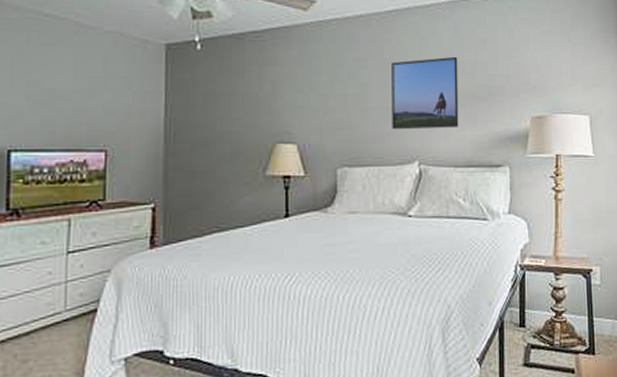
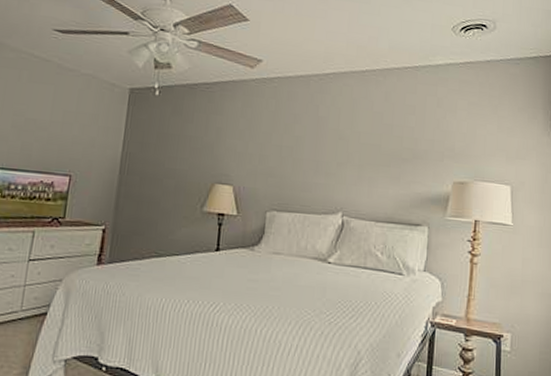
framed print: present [391,56,459,130] -> none [320,119,387,186]

